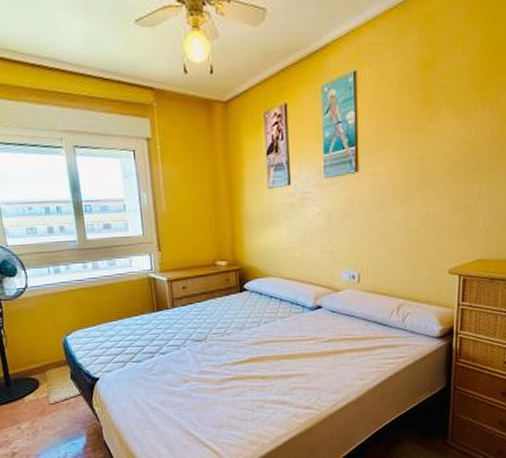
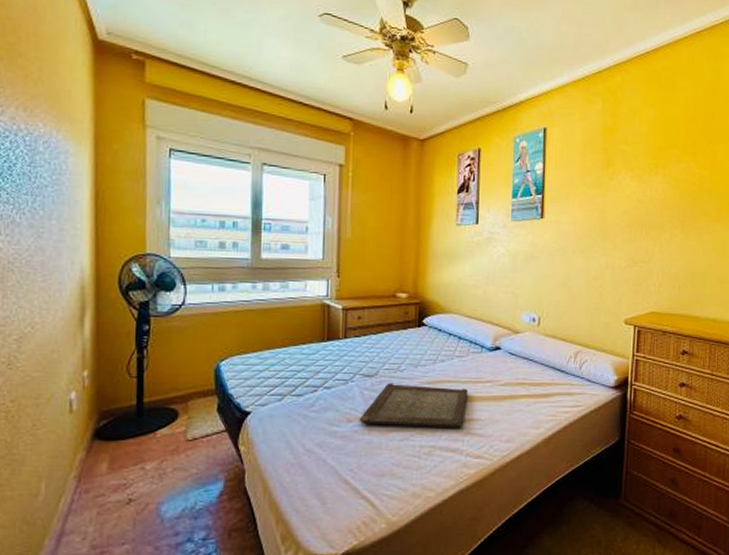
serving tray: none [194,345,293,384] -> present [359,383,468,428]

